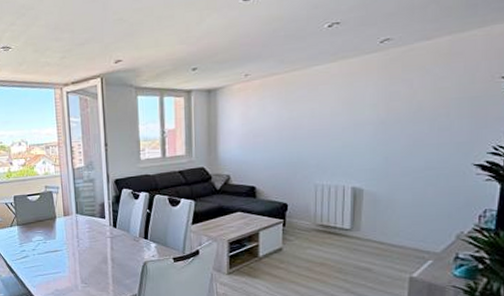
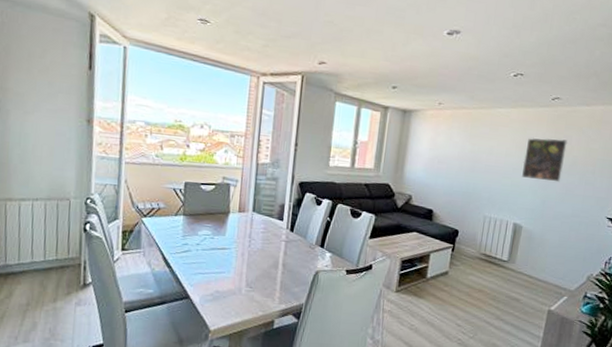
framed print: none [353,84,409,136] -> present [521,137,568,183]

